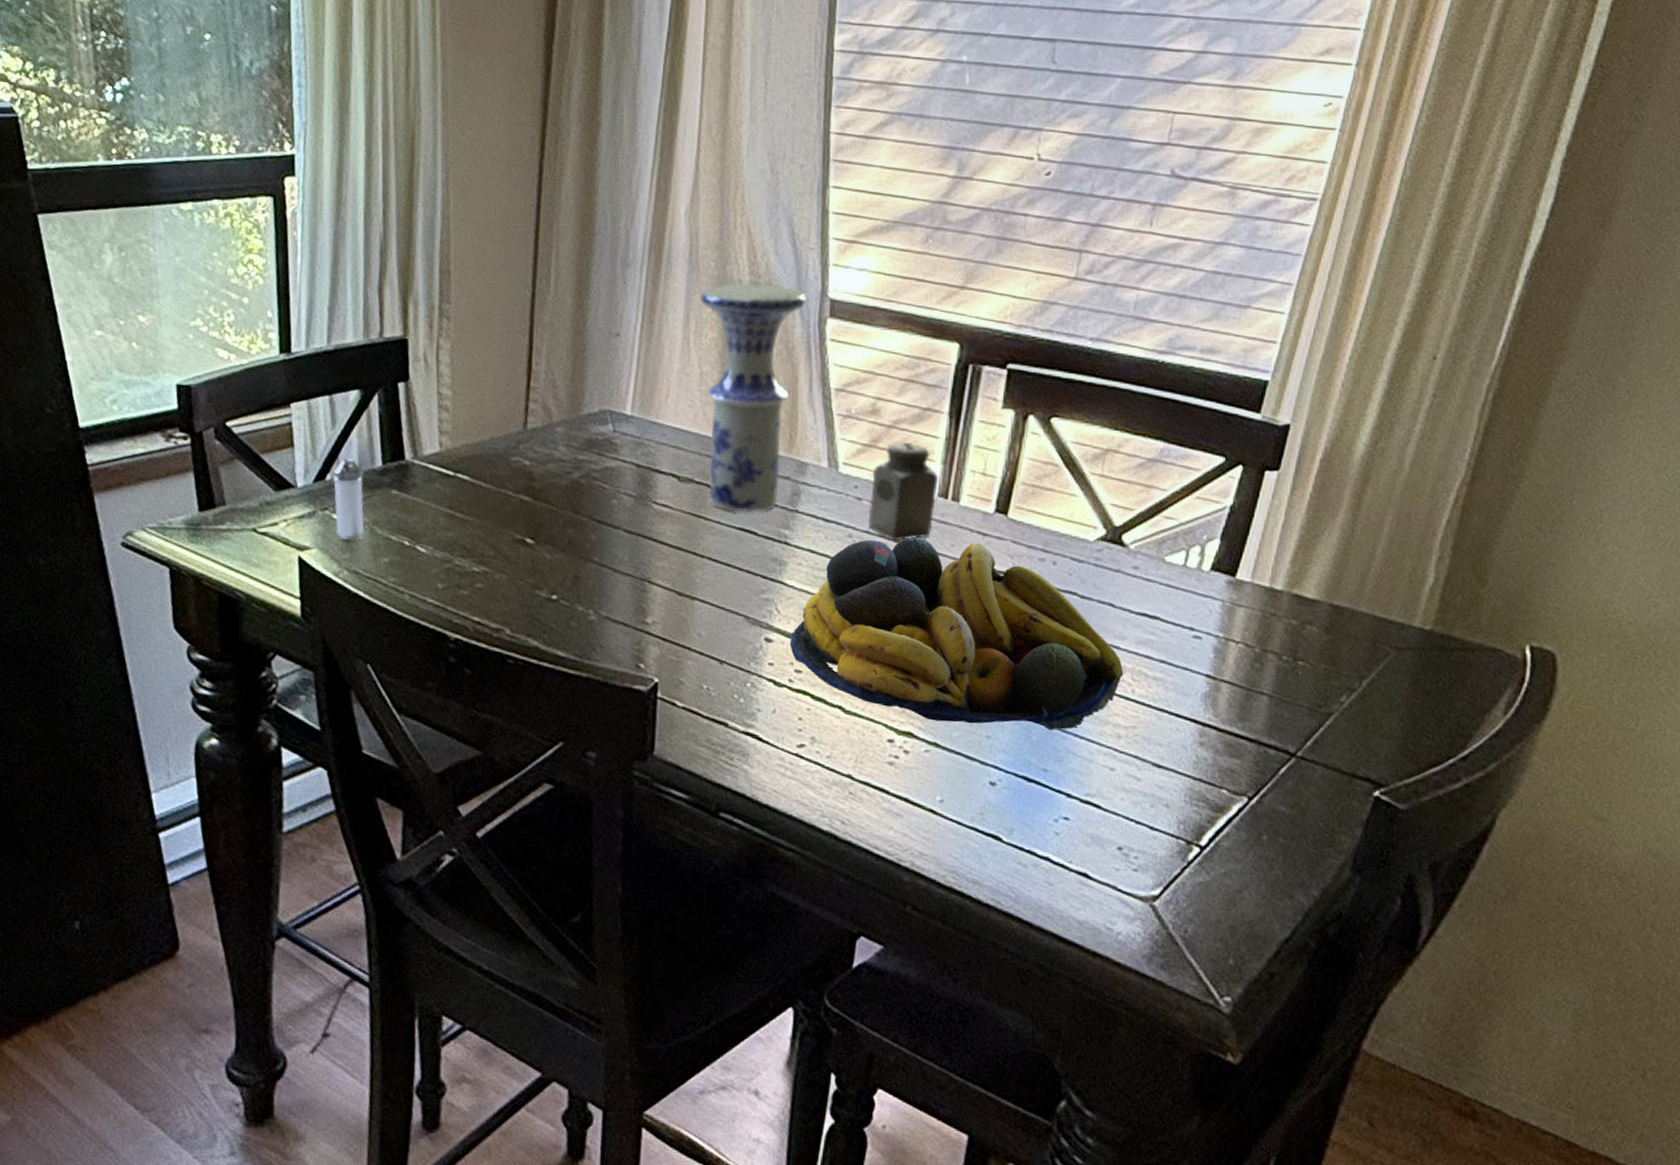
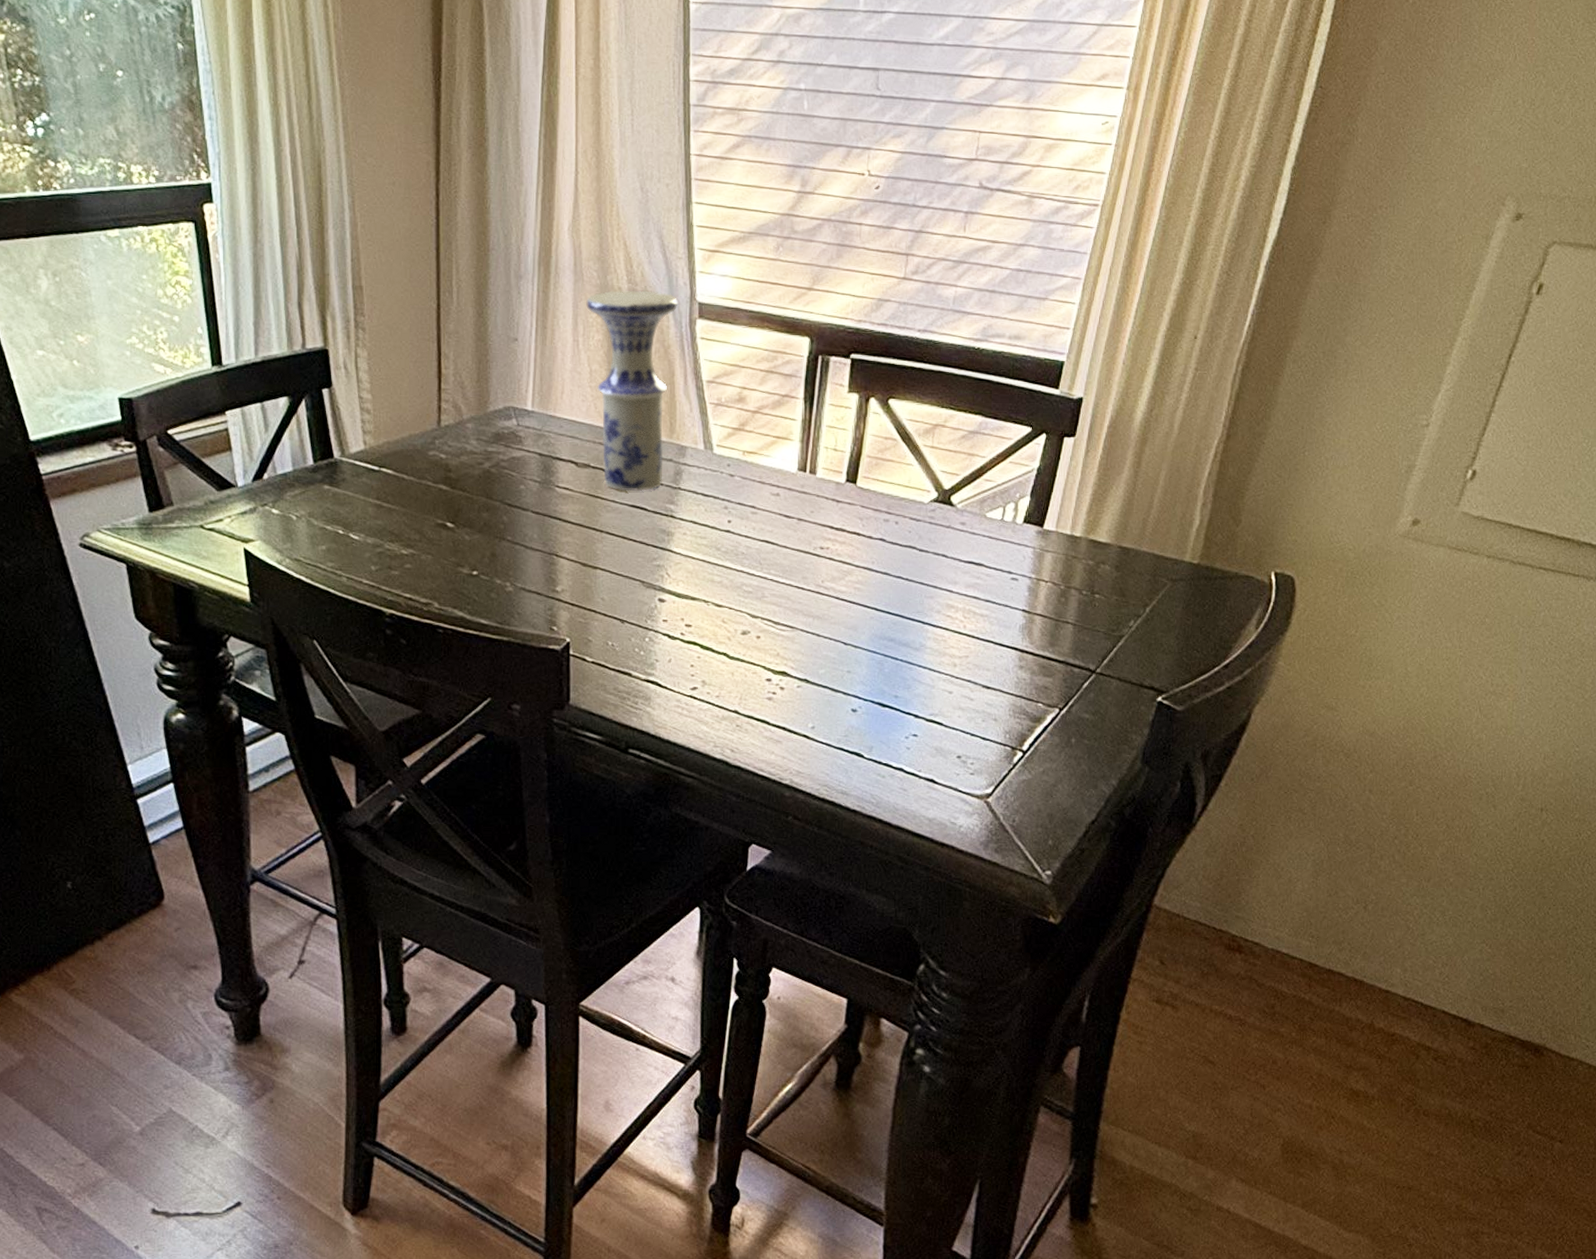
shaker: present [333,459,364,541] -> none [270,459,302,533]
fruit bowl: present [789,537,1124,731] -> none [680,506,957,664]
salt shaker: present [868,442,939,541] -> none [740,425,798,510]

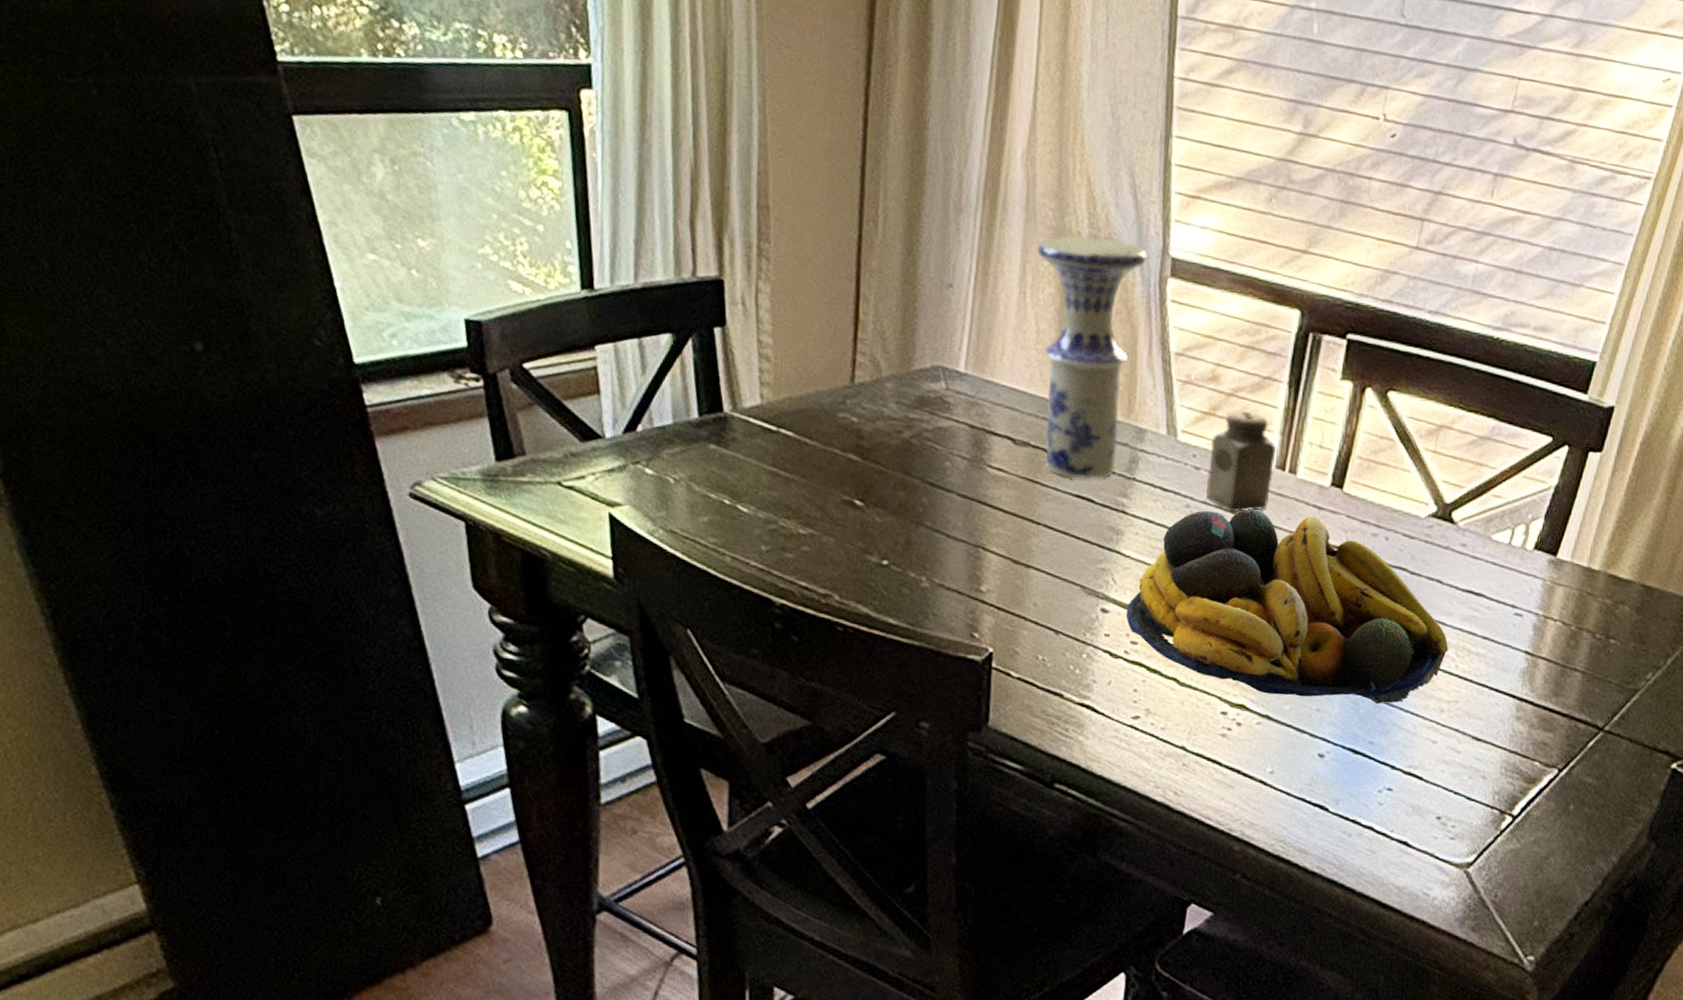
fruit bowl: none [680,506,957,664] -> present [1126,509,1449,705]
salt shaker: none [740,425,798,510] -> present [1206,410,1277,513]

